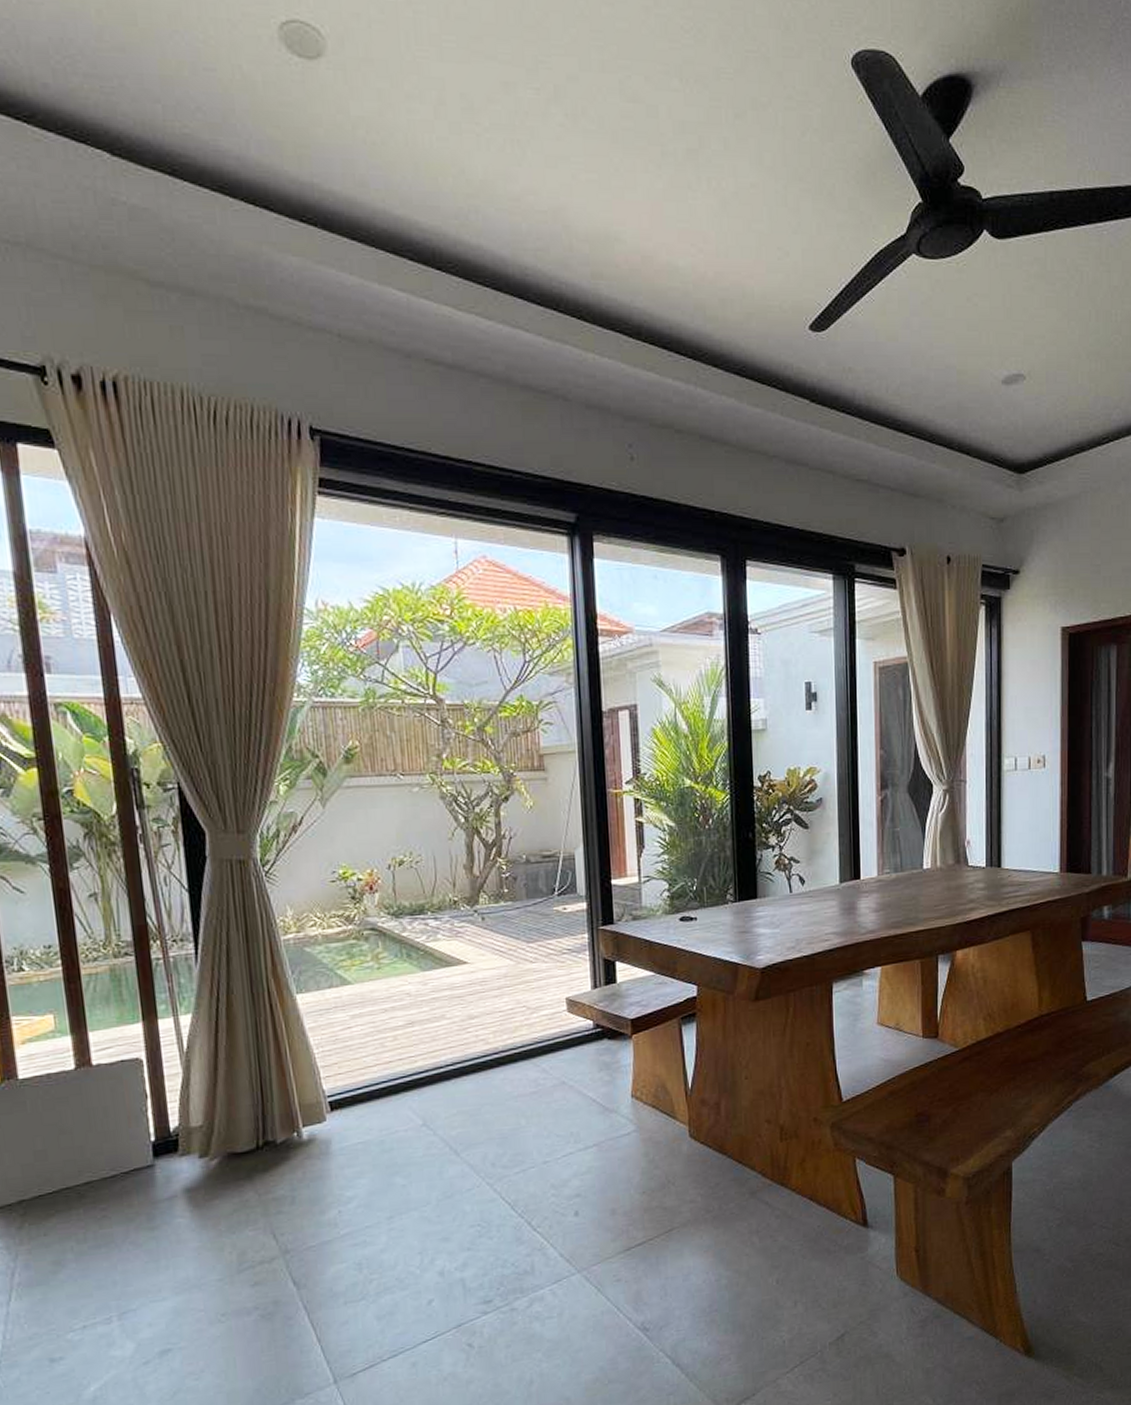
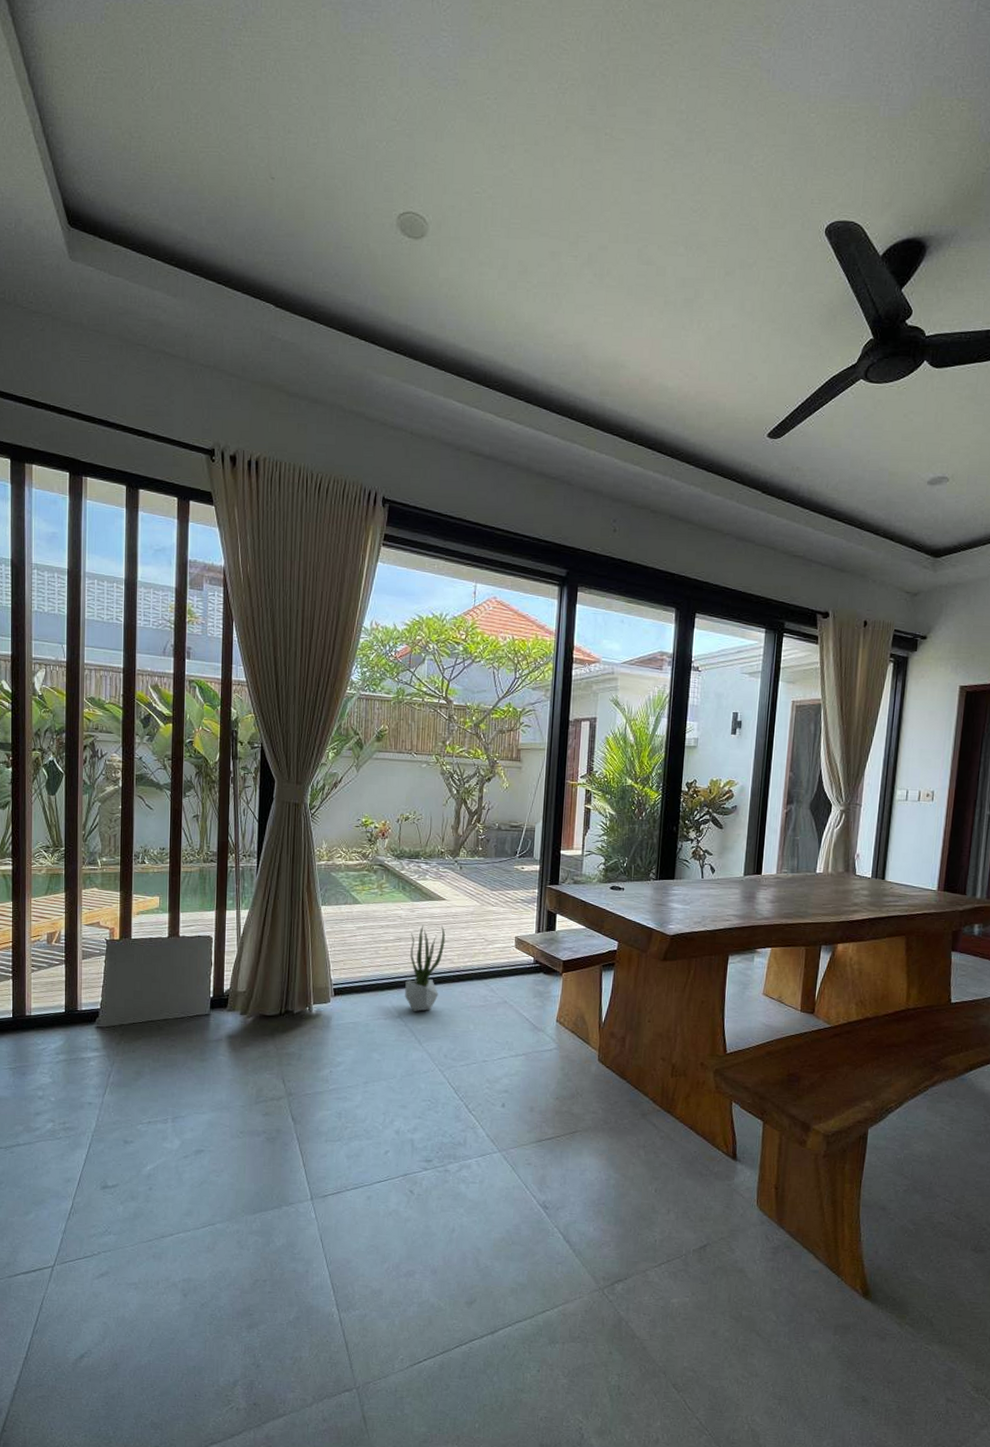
potted plant: none [427,997,475,1114] -> present [405,924,446,1012]

